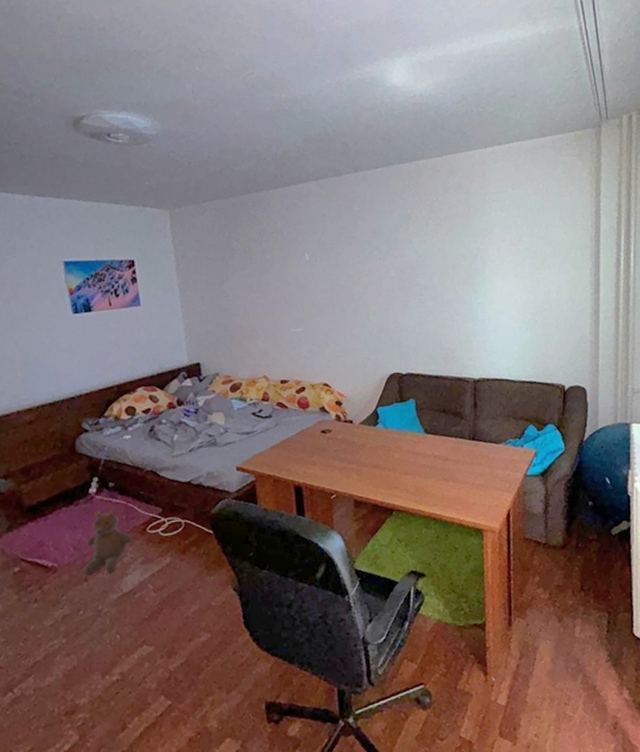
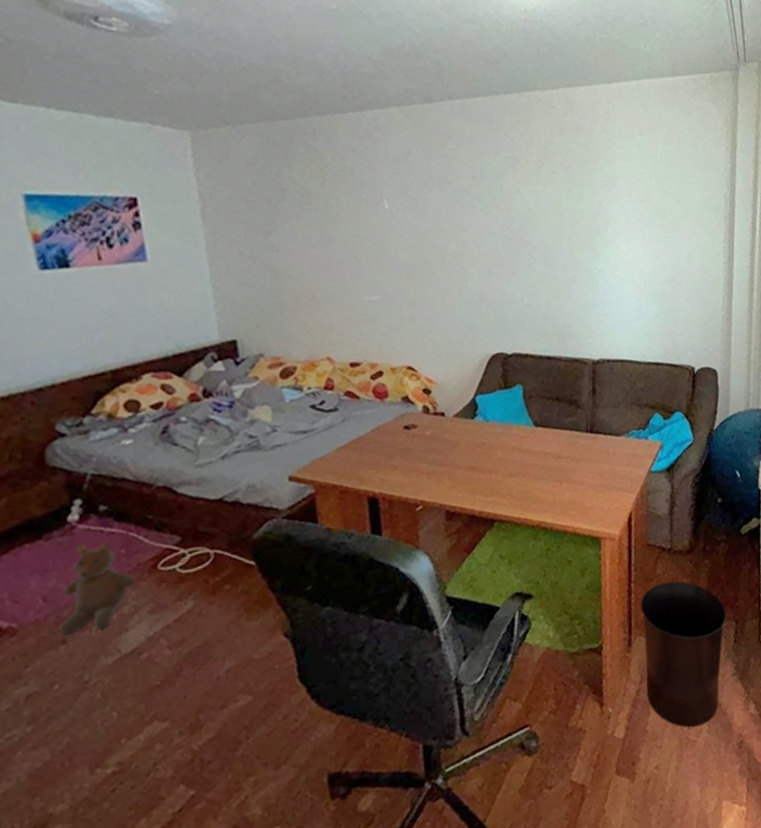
waste bin: none [519,572,599,704] -> present [640,581,727,728]

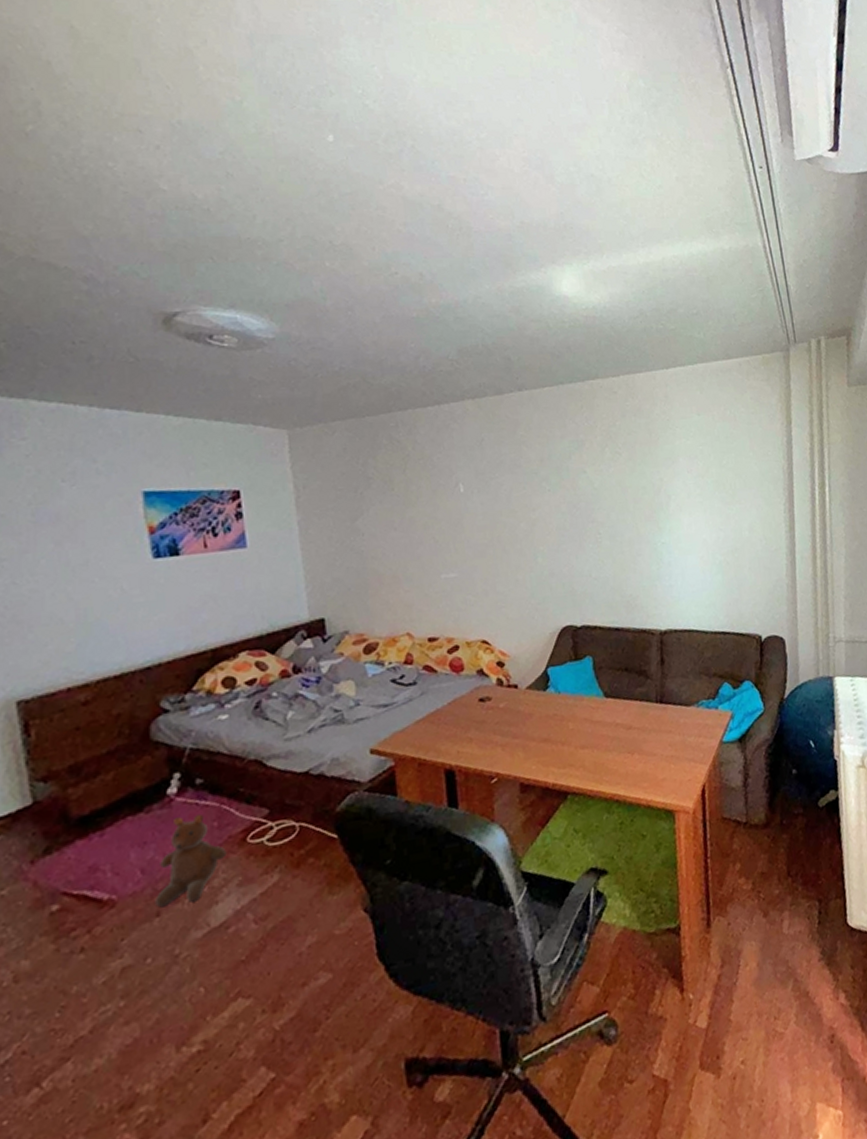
waste bin: present [640,581,727,728] -> none [717,856,809,1018]

